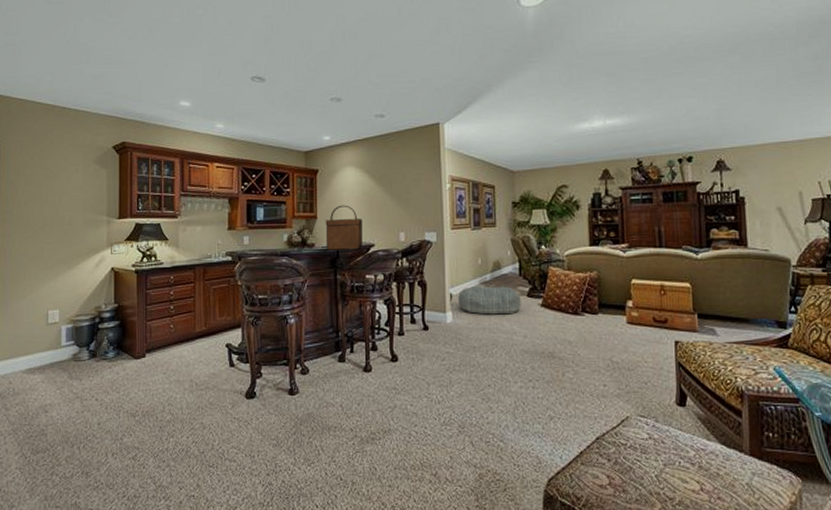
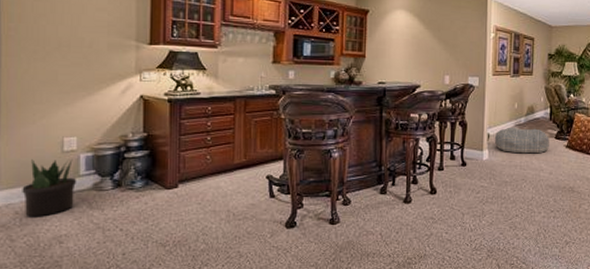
planter: none [15,330,59,387] -> present [22,158,77,217]
handbag: present [325,205,363,250] -> none [373,46,410,90]

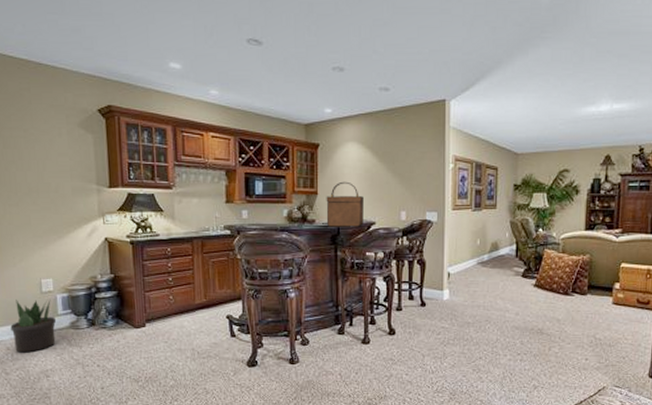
handbag: none [373,46,410,90] -> present [326,181,364,227]
dog bed: present [494,128,550,154] -> none [455,266,516,293]

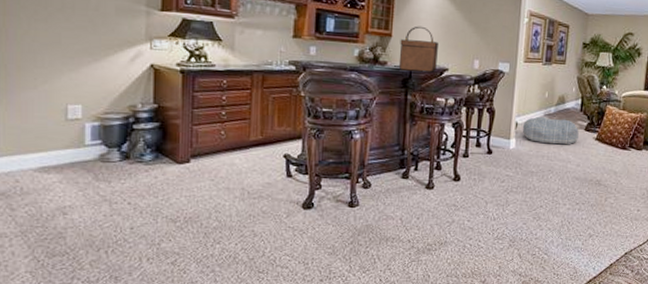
planter: present [10,299,57,353] -> none [23,126,82,187]
dog bed: none [455,266,516,293] -> present [522,117,579,145]

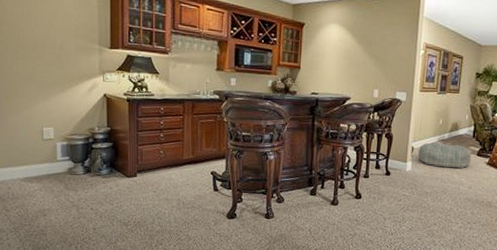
handbag: present [398,26,438,72] -> none [306,58,341,101]

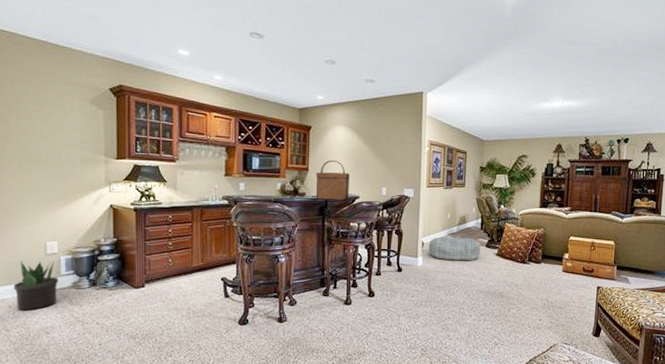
planter: none [12,144,55,193] -> present [13,260,59,311]
handbag: none [306,58,341,101] -> present [315,160,349,200]

